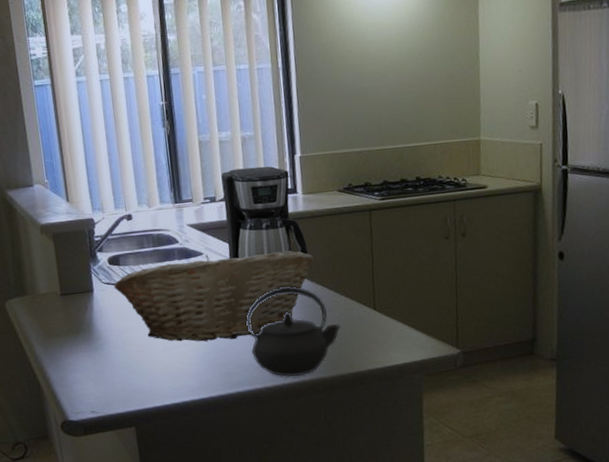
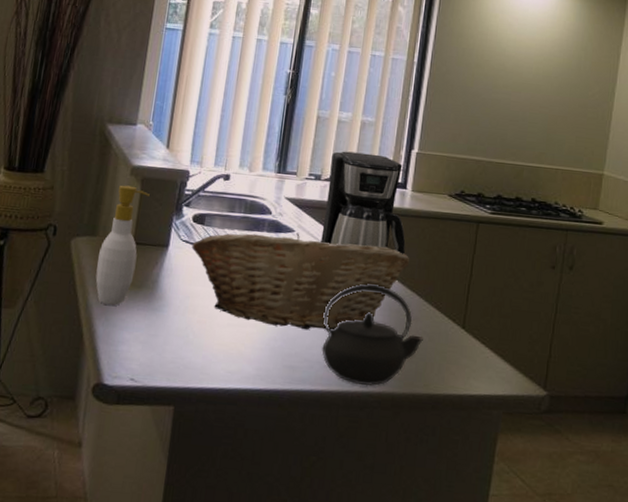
soap bottle: none [33,243,70,354] -> present [95,185,150,306]

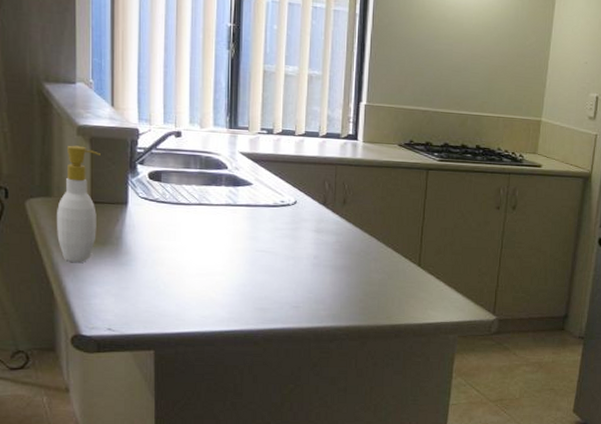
fruit basket: present [191,232,410,330] -> none [151,185,366,275]
coffee maker: present [320,151,406,255] -> none [279,105,361,202]
kettle: present [322,283,423,386] -> none [288,230,383,321]

